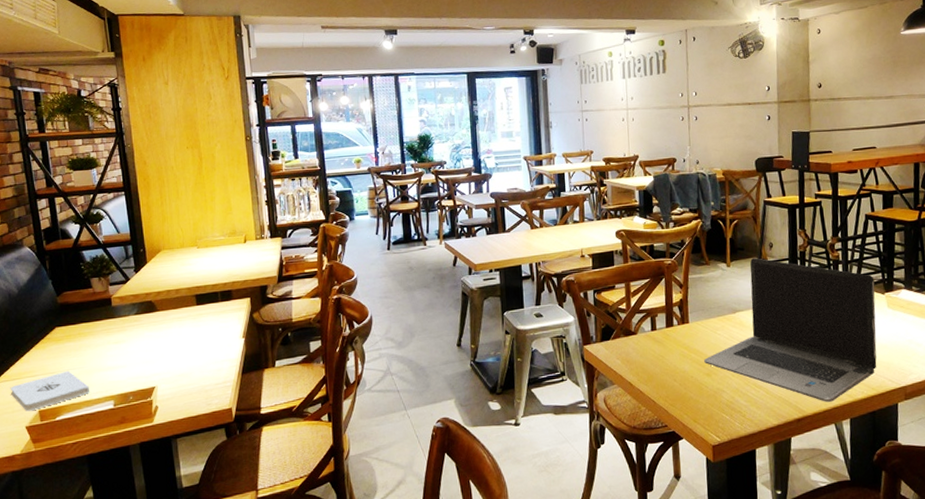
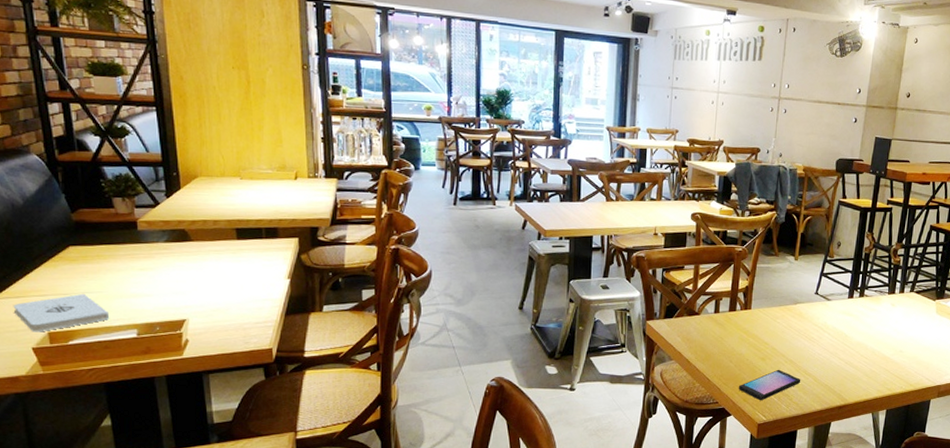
smartphone: none [686,384,752,420] -> present [738,369,801,401]
laptop computer: present [704,258,877,402] -> none [761,254,929,393]

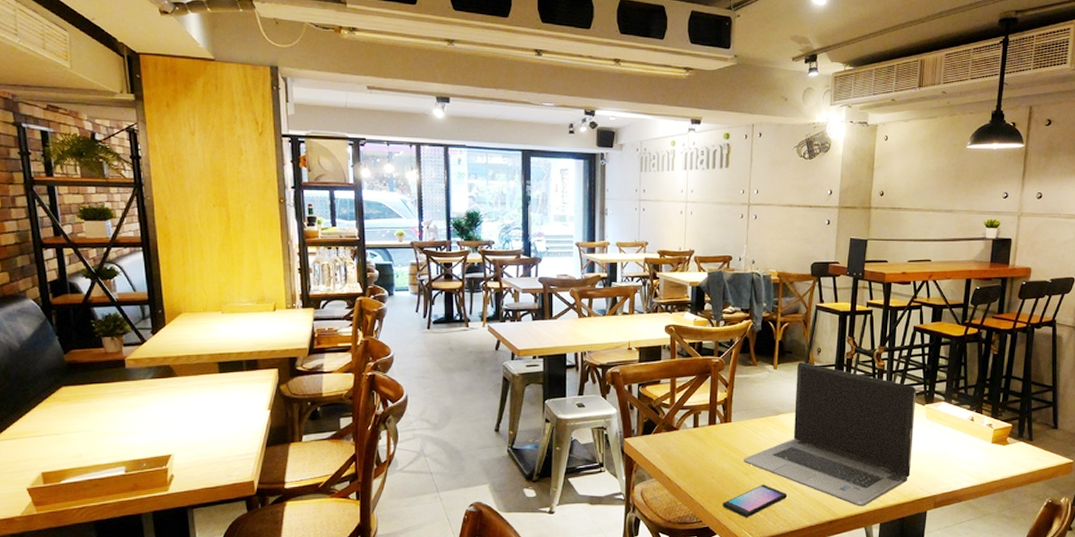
notepad: present [13,293,110,332] -> none [9,432,100,473]
laptop computer: none [761,254,929,393] -> present [743,362,916,506]

